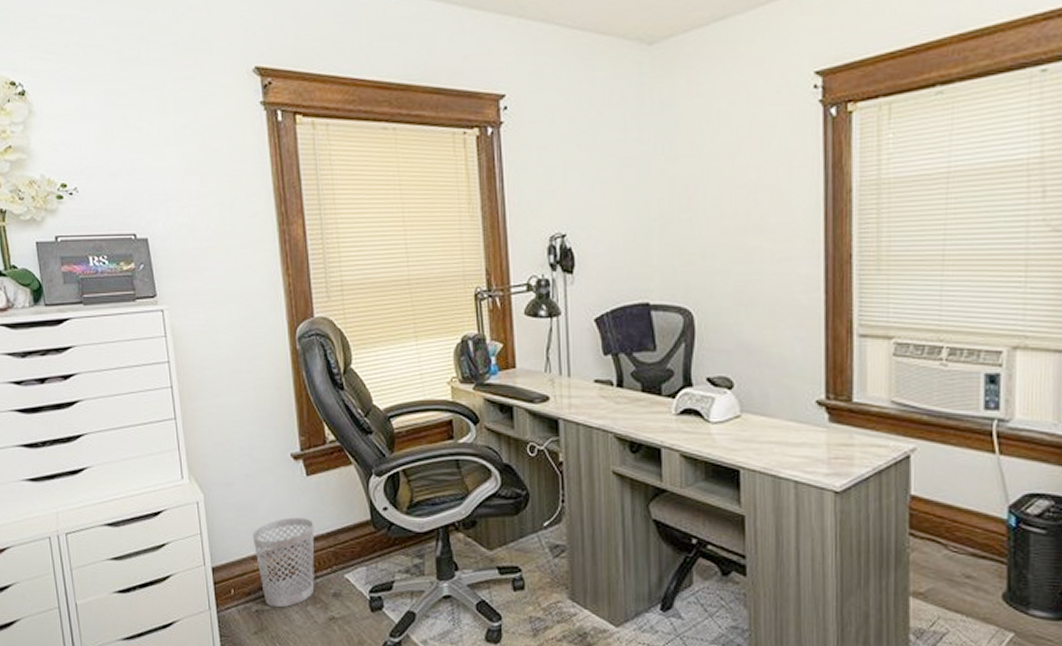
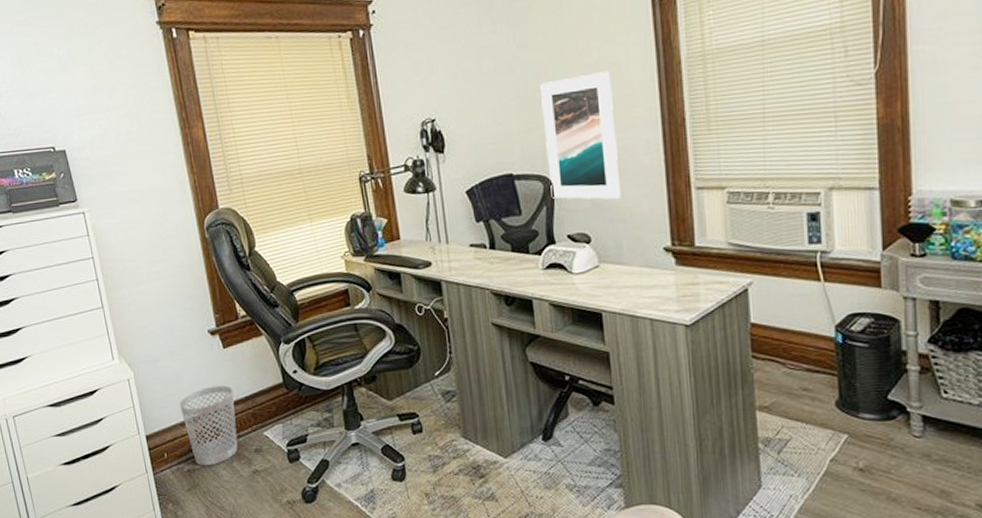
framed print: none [688,194,772,340] -> present [540,71,622,200]

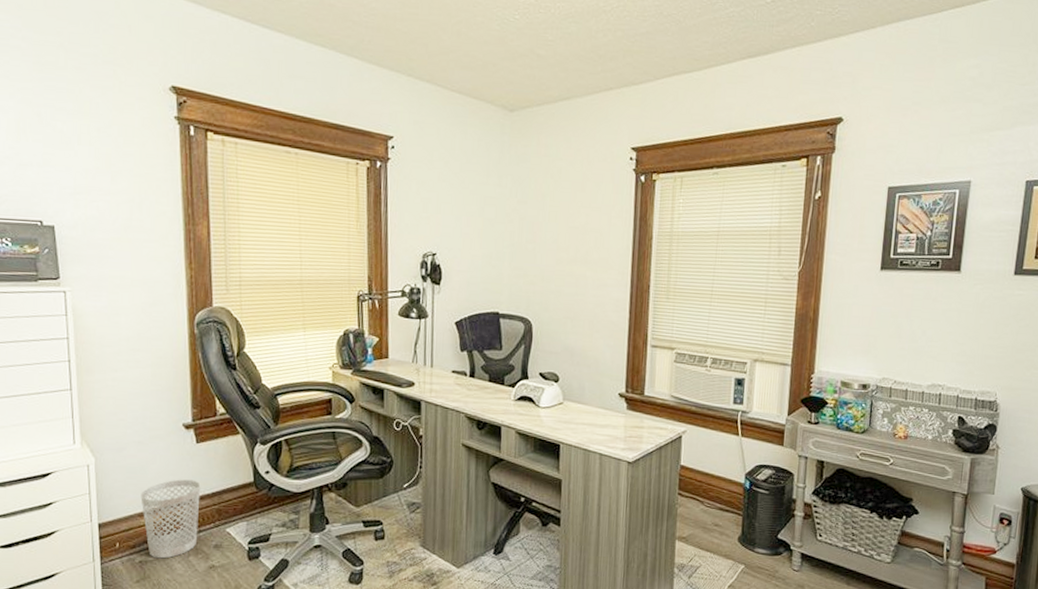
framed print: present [540,71,622,200] -> none [530,235,594,346]

